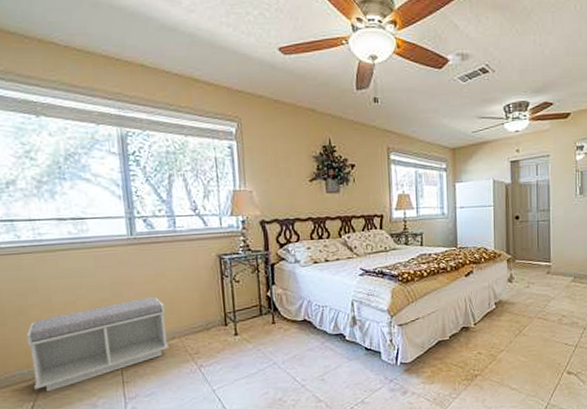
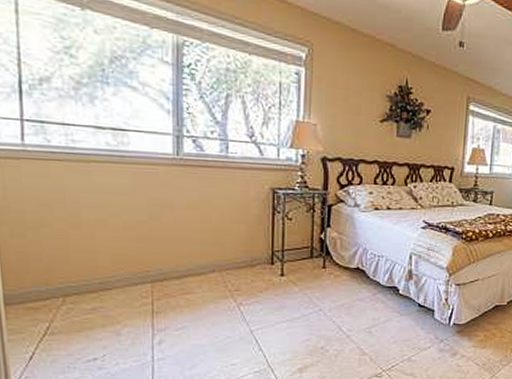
bench: present [26,296,169,391] -> none [47,224,208,313]

